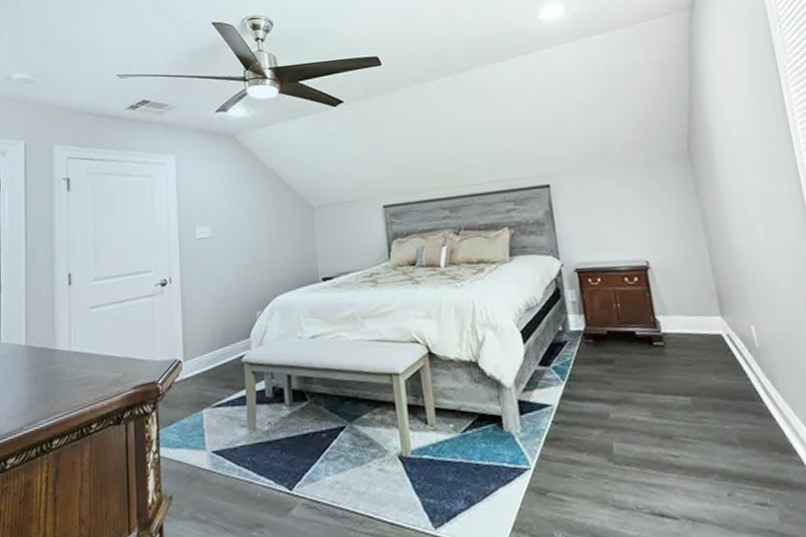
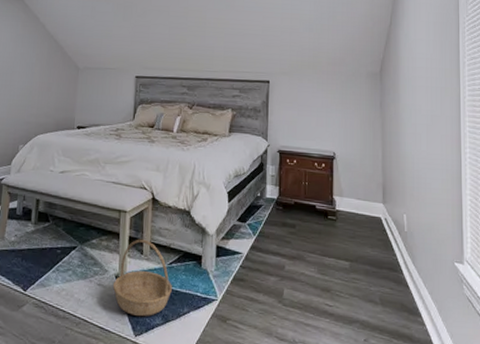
basket: none [396,405,471,503] -> present [112,239,172,317]

